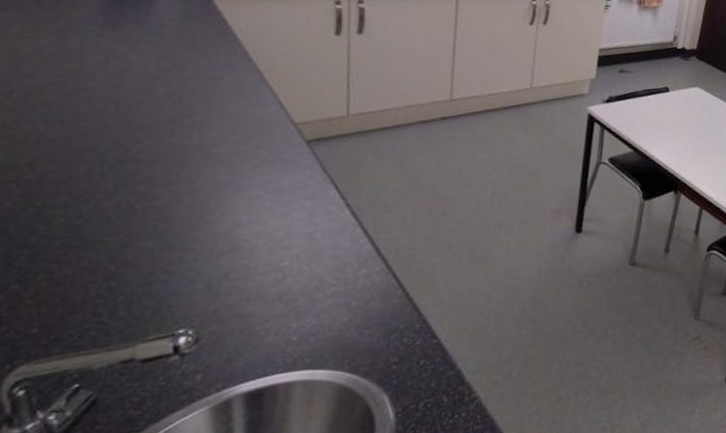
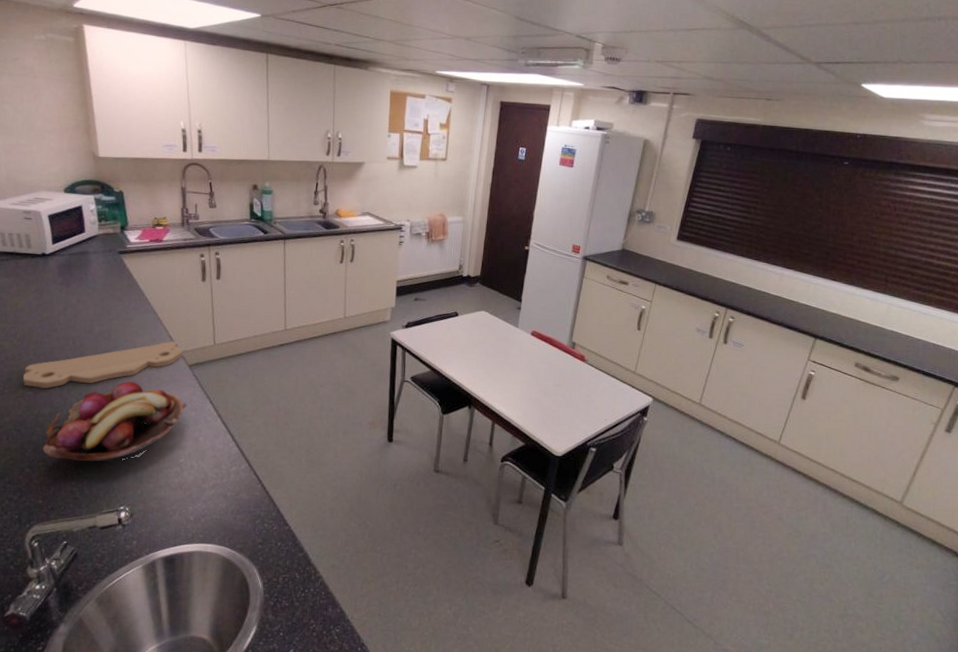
cutting board: none [18,108,299,170] -> present [23,341,183,388]
fruit basket: none [46,160,300,270] -> present [42,381,187,462]

